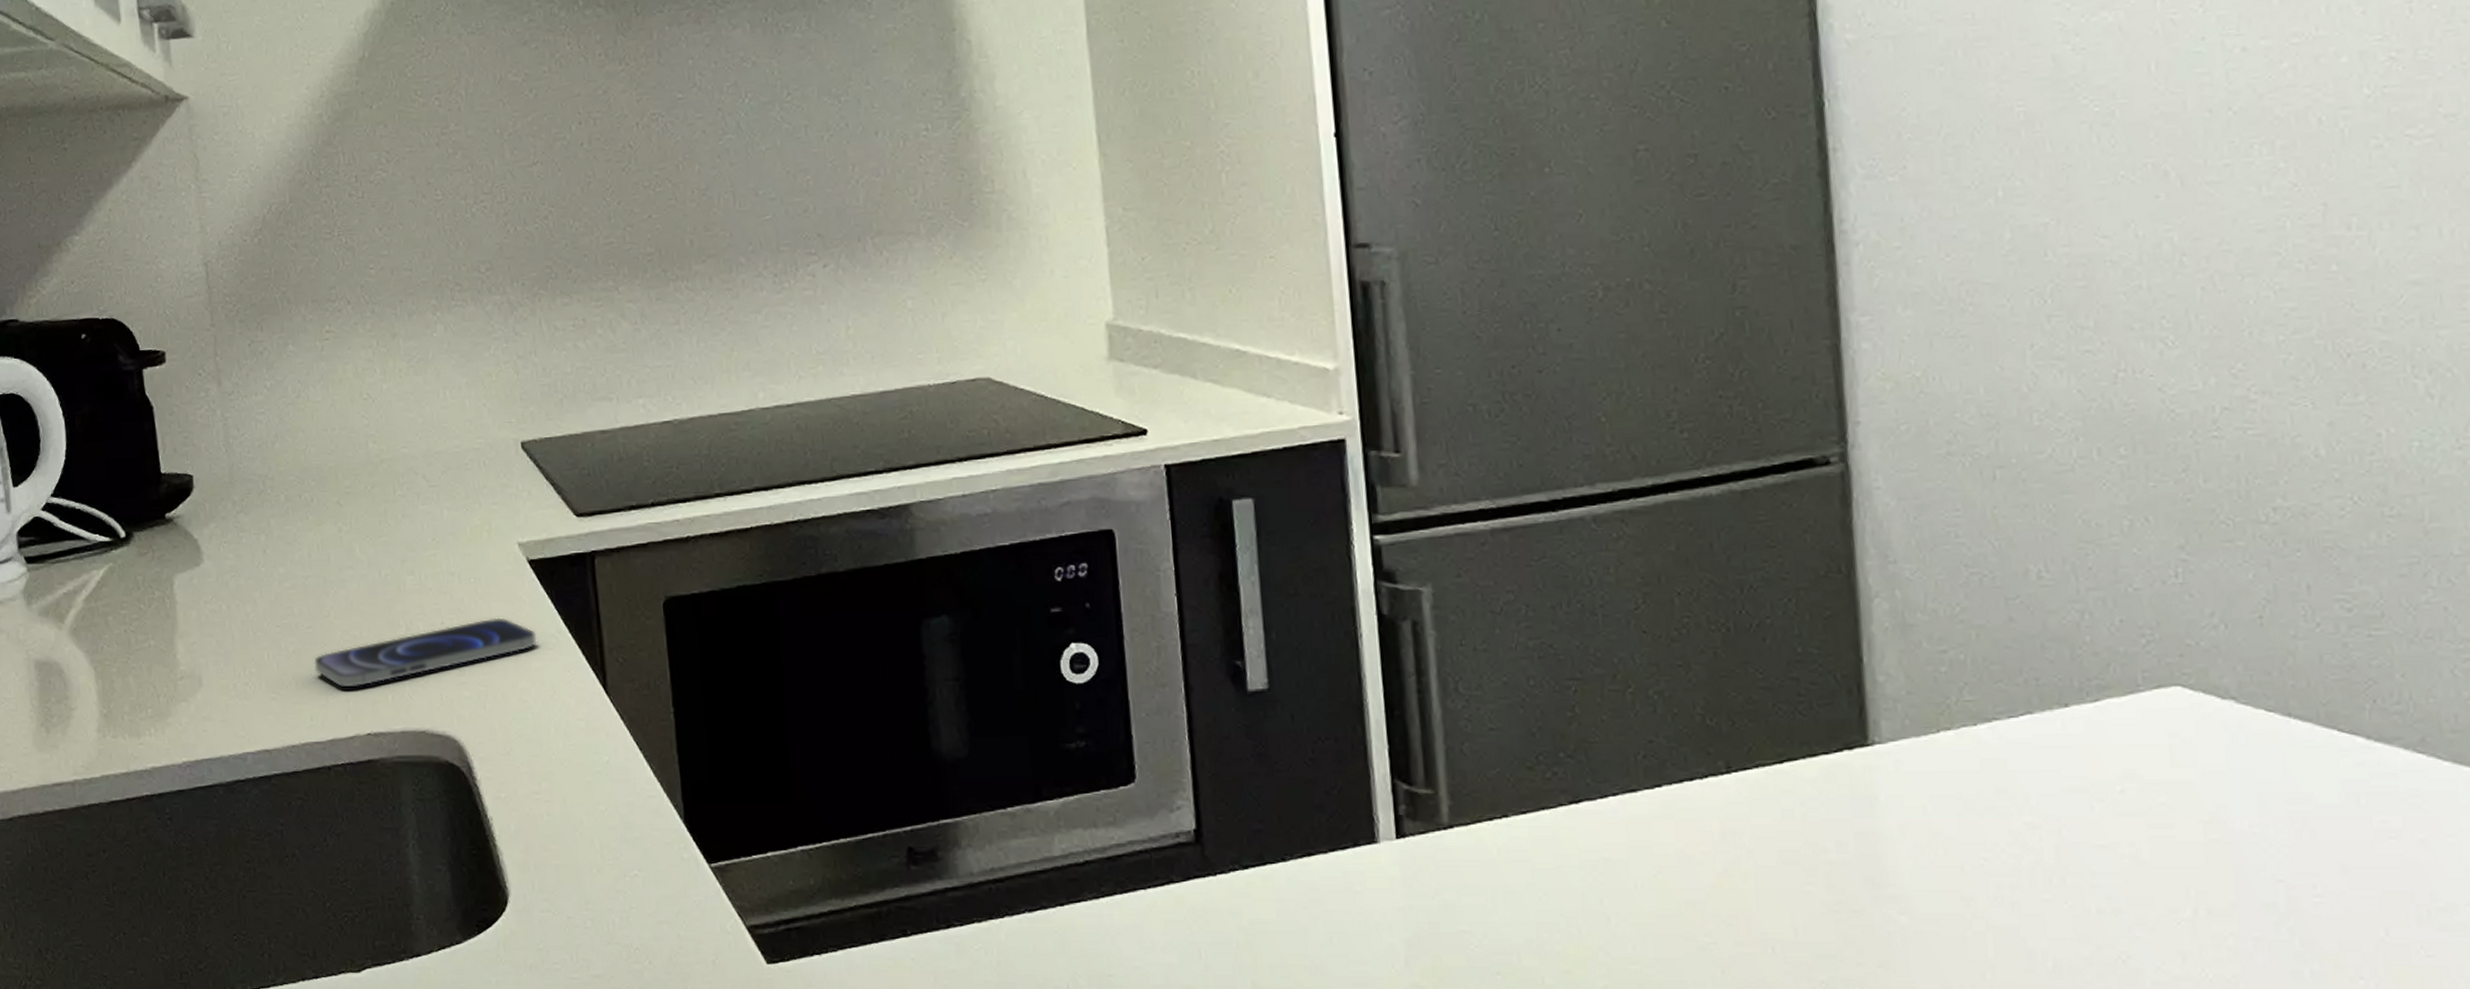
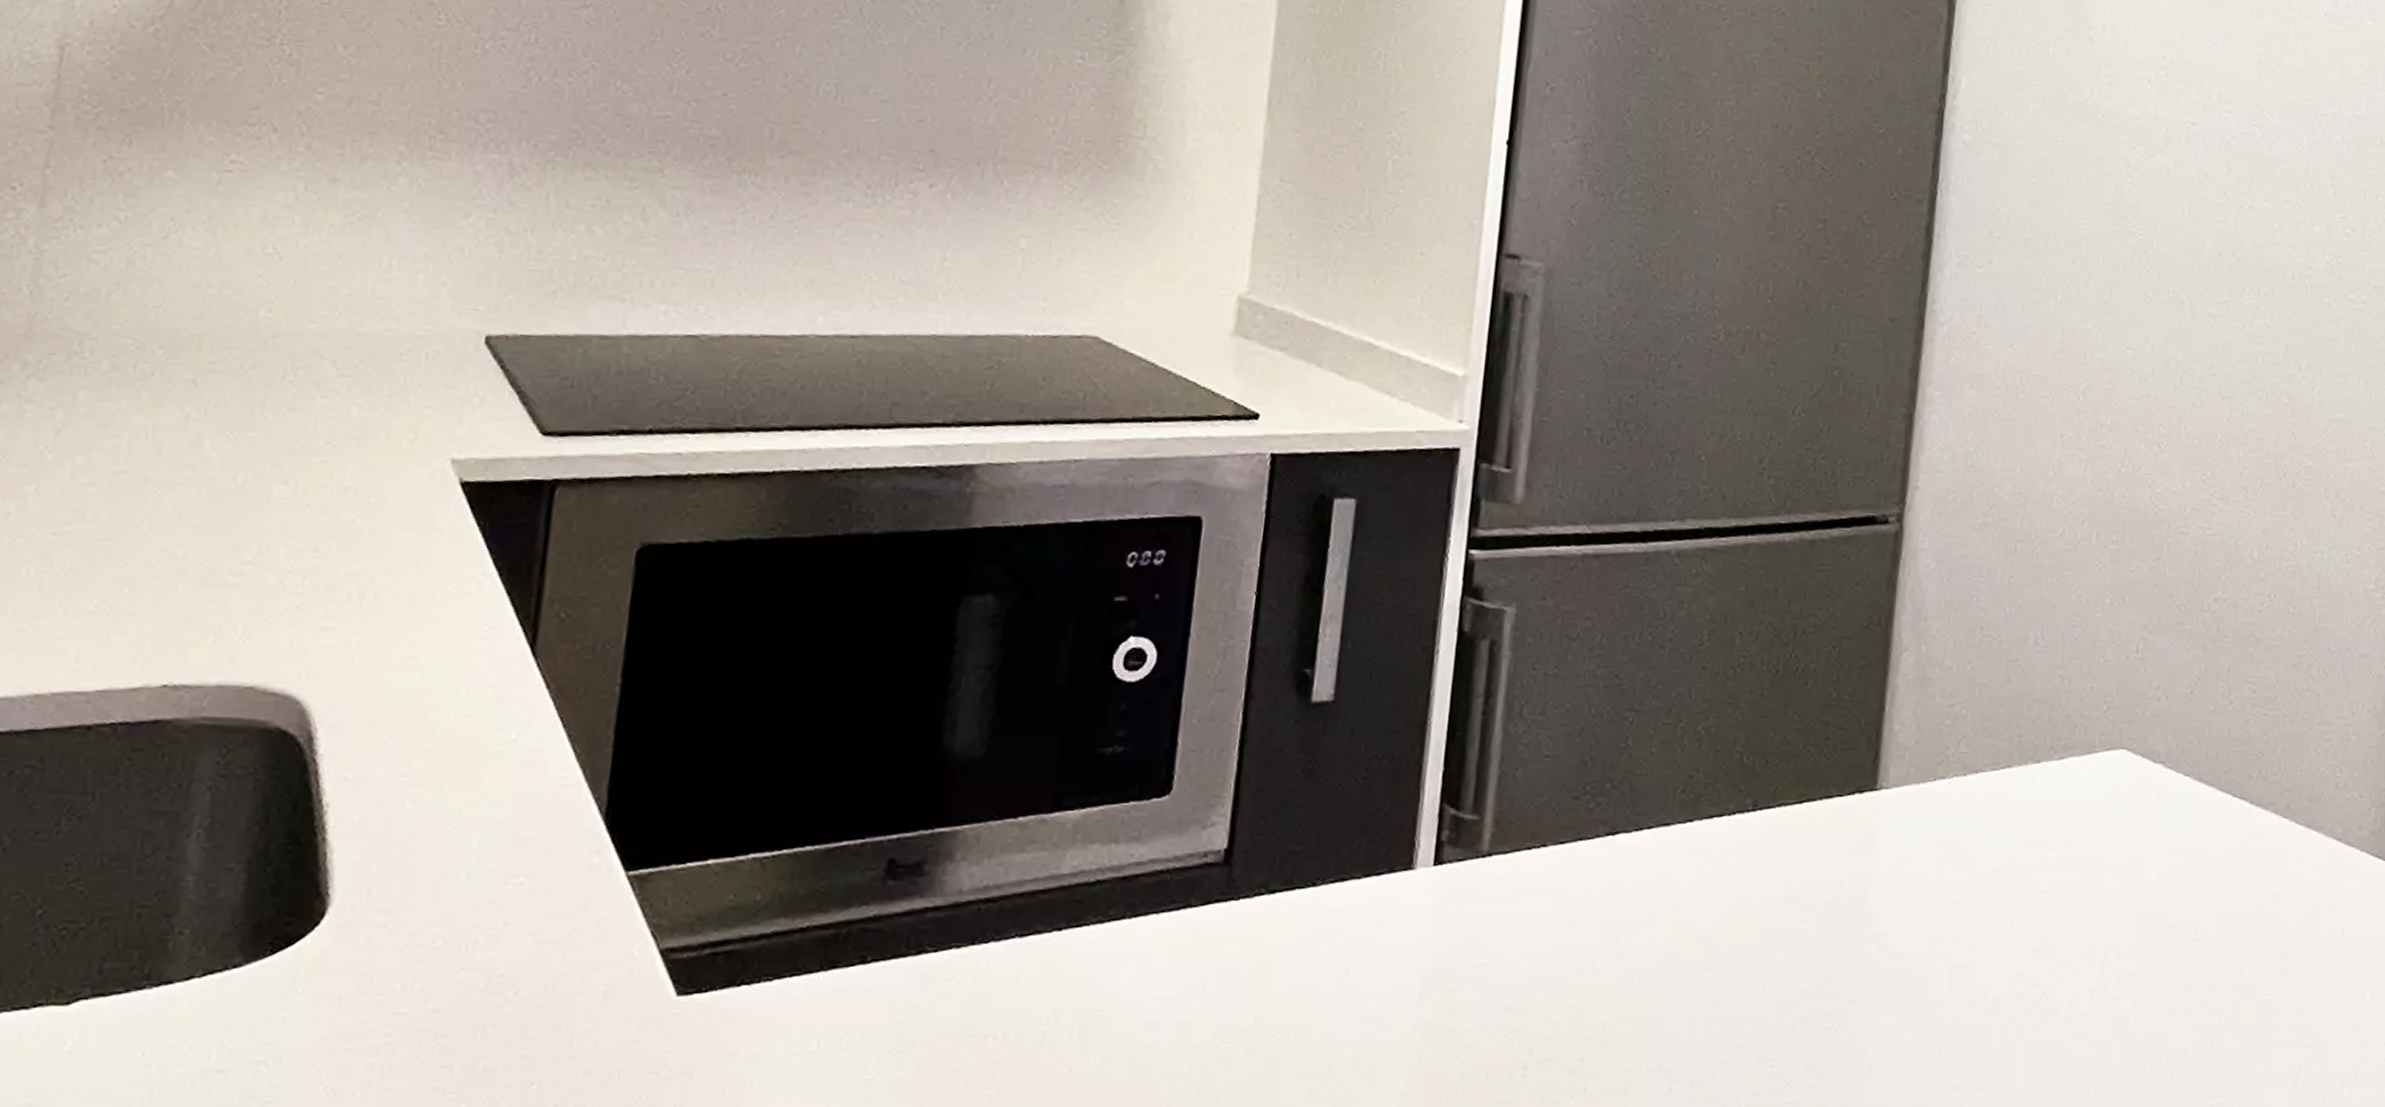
smartphone: present [314,617,537,688] -> none [99,549,451,624]

